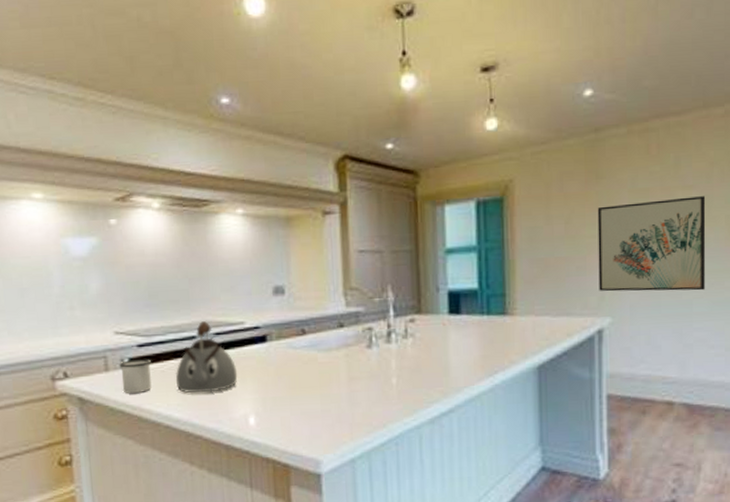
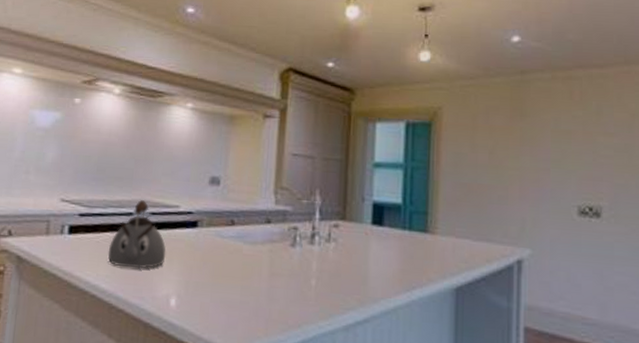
mug: present [119,359,152,393] -> none [58,227,89,260]
wall art: present [597,196,706,292] -> none [520,142,627,235]

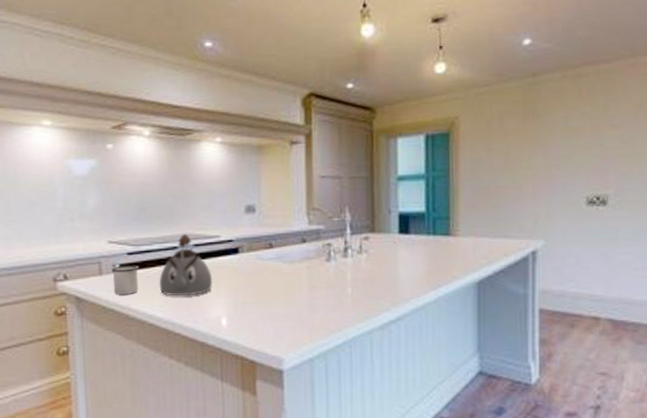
mug: none [58,227,89,260] -> present [111,265,138,294]

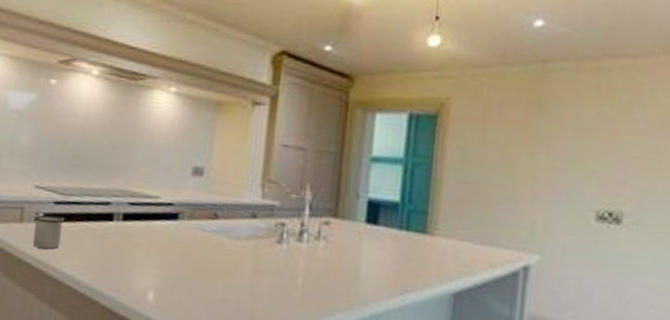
kettle: present [159,234,213,296] -> none [83,189,145,261]

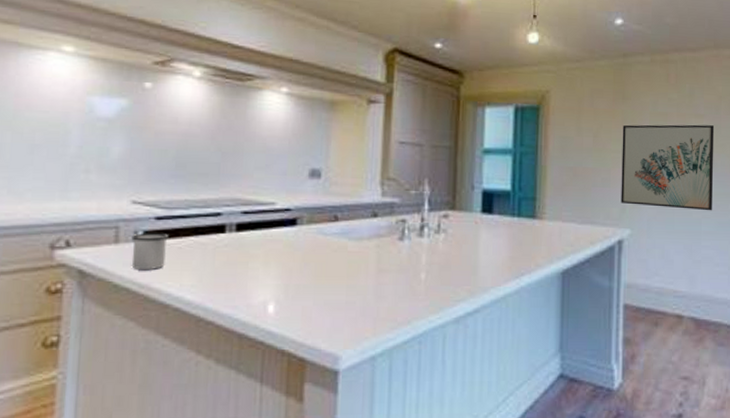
wall art: none [529,139,658,244] -> present [621,124,715,211]

